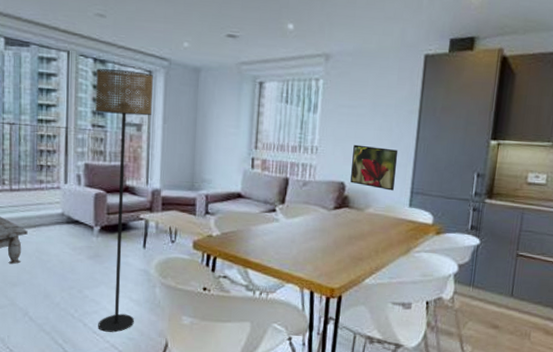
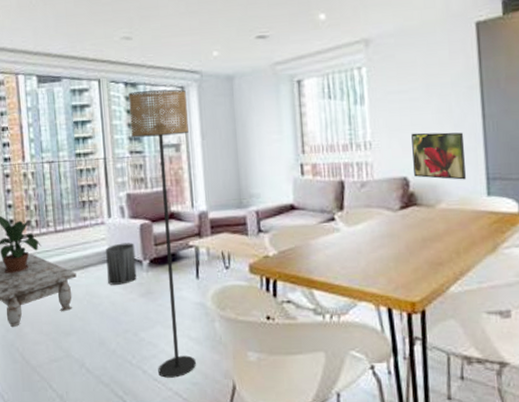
trash can: none [58,208,88,246] -> present [106,243,137,285]

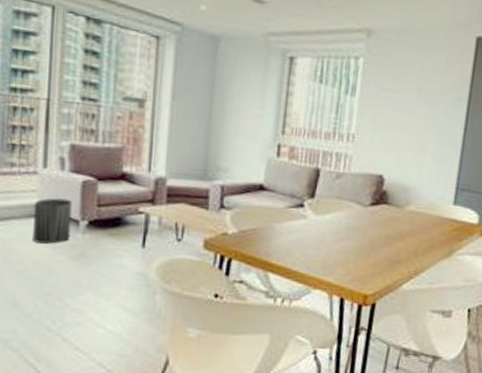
floor lamp: present [128,89,196,378] -> none [81,29,161,348]
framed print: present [411,132,466,180] -> none [390,133,444,187]

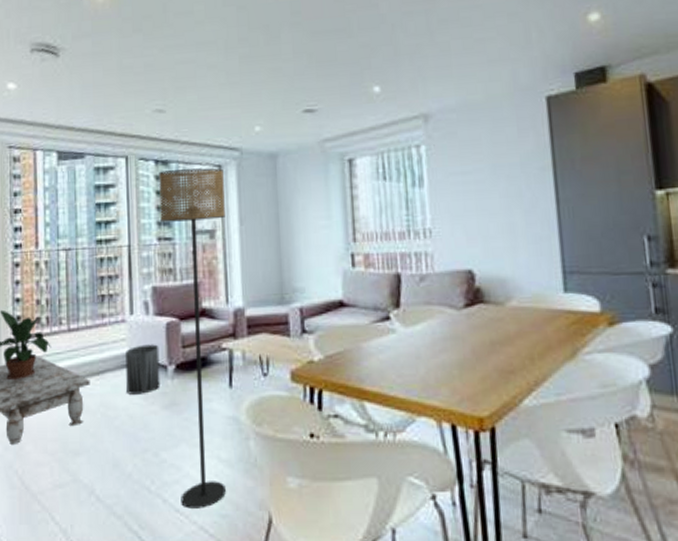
floor lamp: none [81,29,161,348] -> present [159,168,226,509]

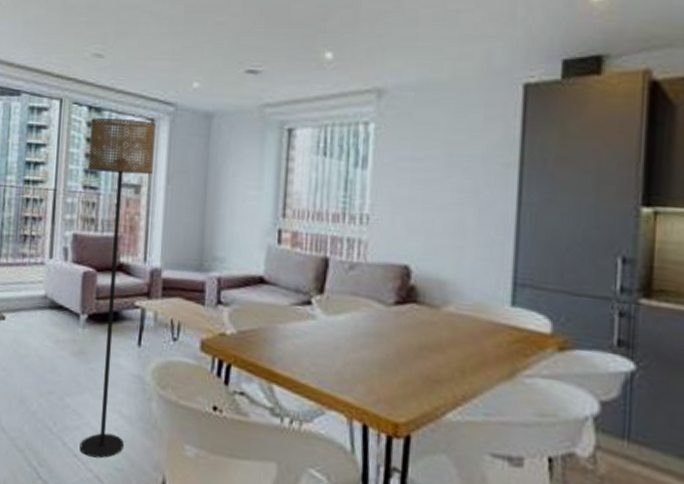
trash can: present [125,344,160,395] -> none [39,289,74,338]

